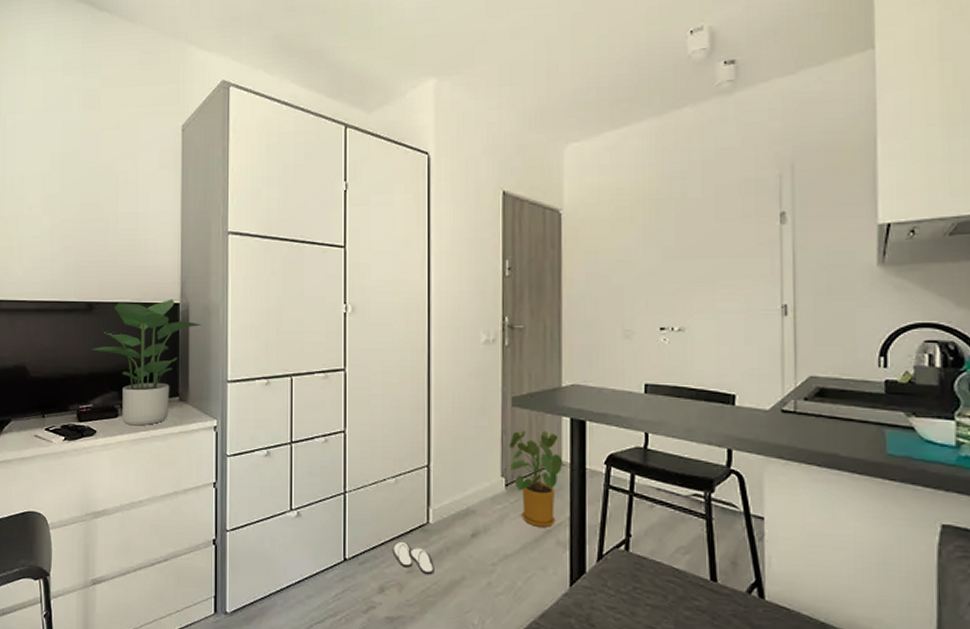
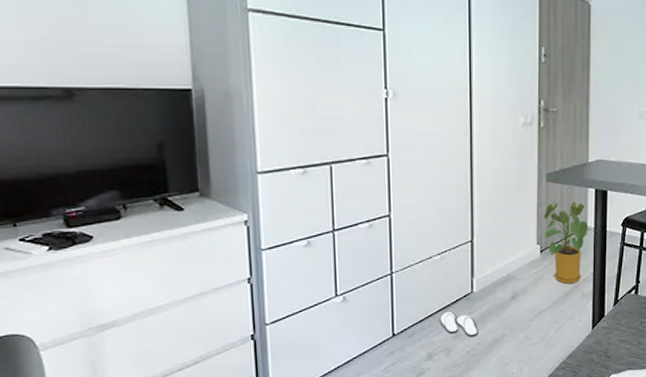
potted plant: present [91,299,202,426] -> none [76,84,222,227]

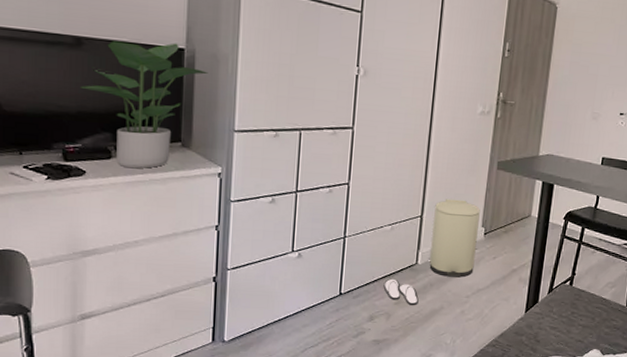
potted plant: none [76,84,222,227] -> present [80,41,208,169]
pedal bin: none [485,218,533,302] -> present [429,199,480,278]
house plant: present [544,201,594,284] -> none [489,189,537,268]

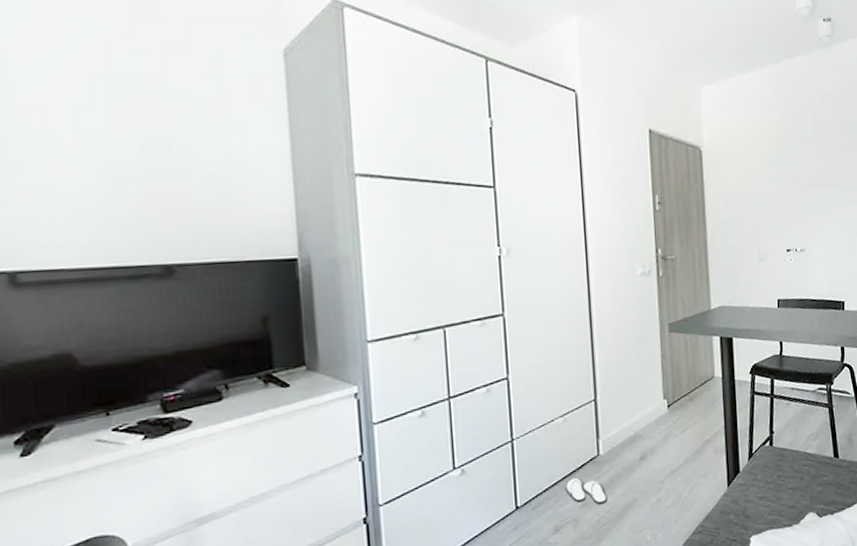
potted plant: present [80,41,208,169] -> none [175,253,329,408]
pedal bin: present [429,199,480,278] -> none [608,372,663,464]

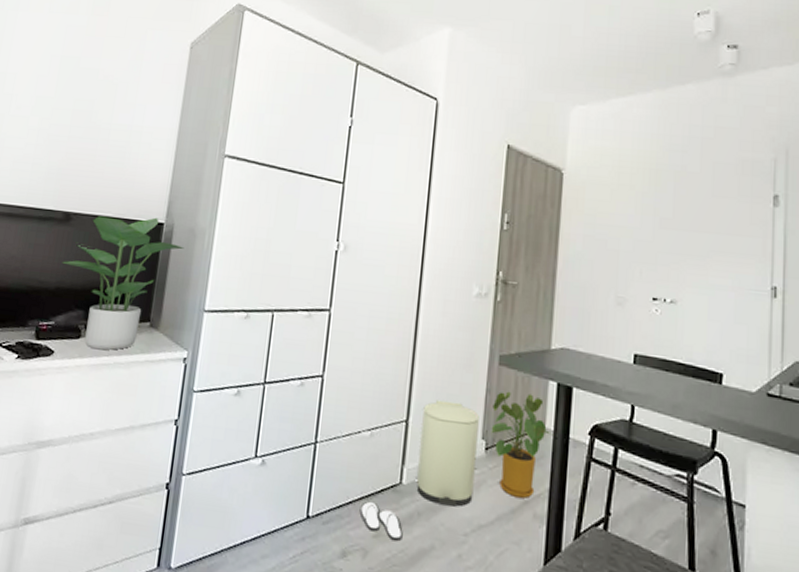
potted plant: none [175,253,329,408] -> present [62,216,184,350]
pedal bin: none [608,372,663,464] -> present [416,400,479,507]
house plant: none [669,351,722,440] -> present [491,391,553,498]

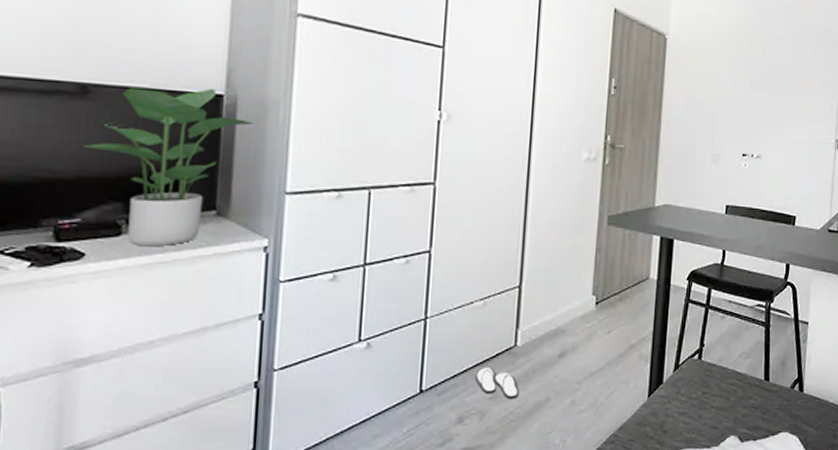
pedal bin: present [416,400,479,507] -> none [531,263,590,360]
house plant: present [491,391,553,498] -> none [600,248,656,342]

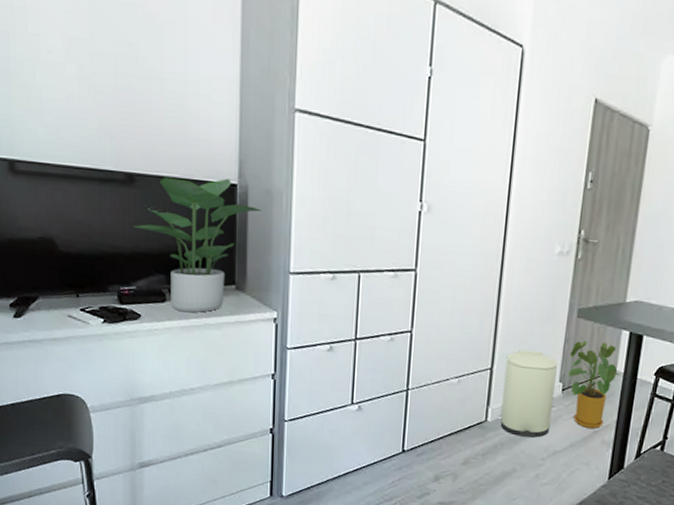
slippers: present [475,366,519,398] -> none [449,436,488,466]
pedal bin: none [531,263,590,360] -> present [500,350,558,438]
house plant: none [600,248,656,342] -> present [567,340,623,429]

